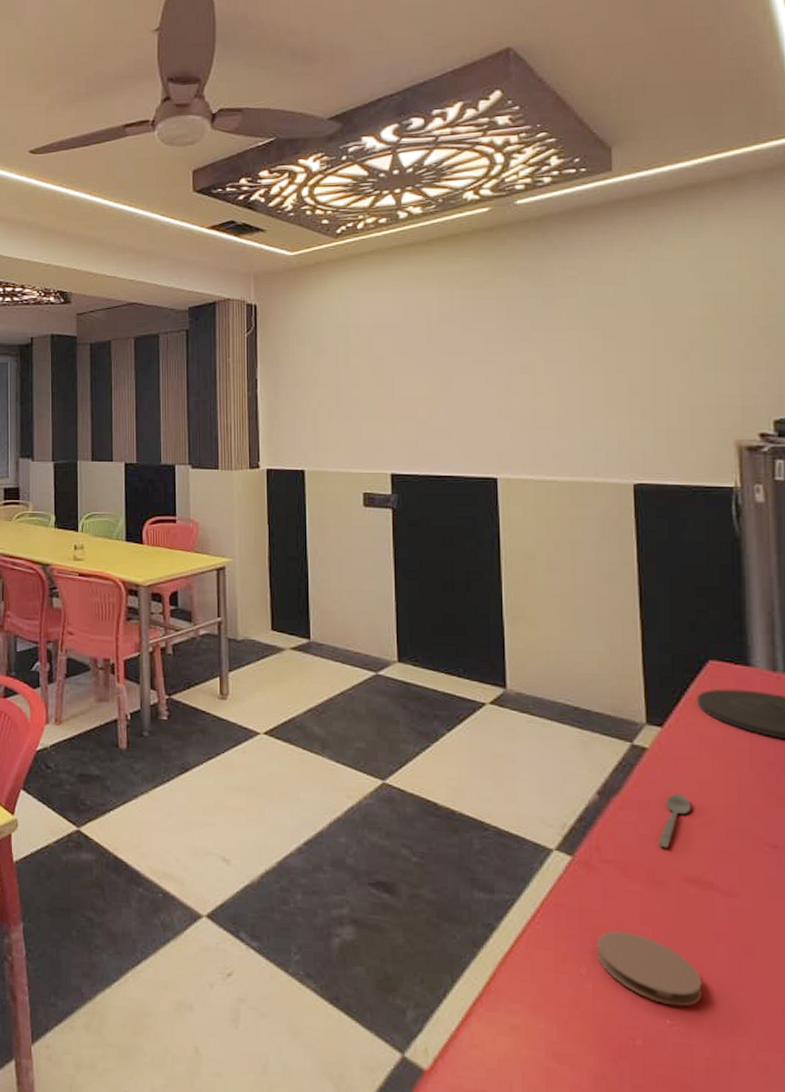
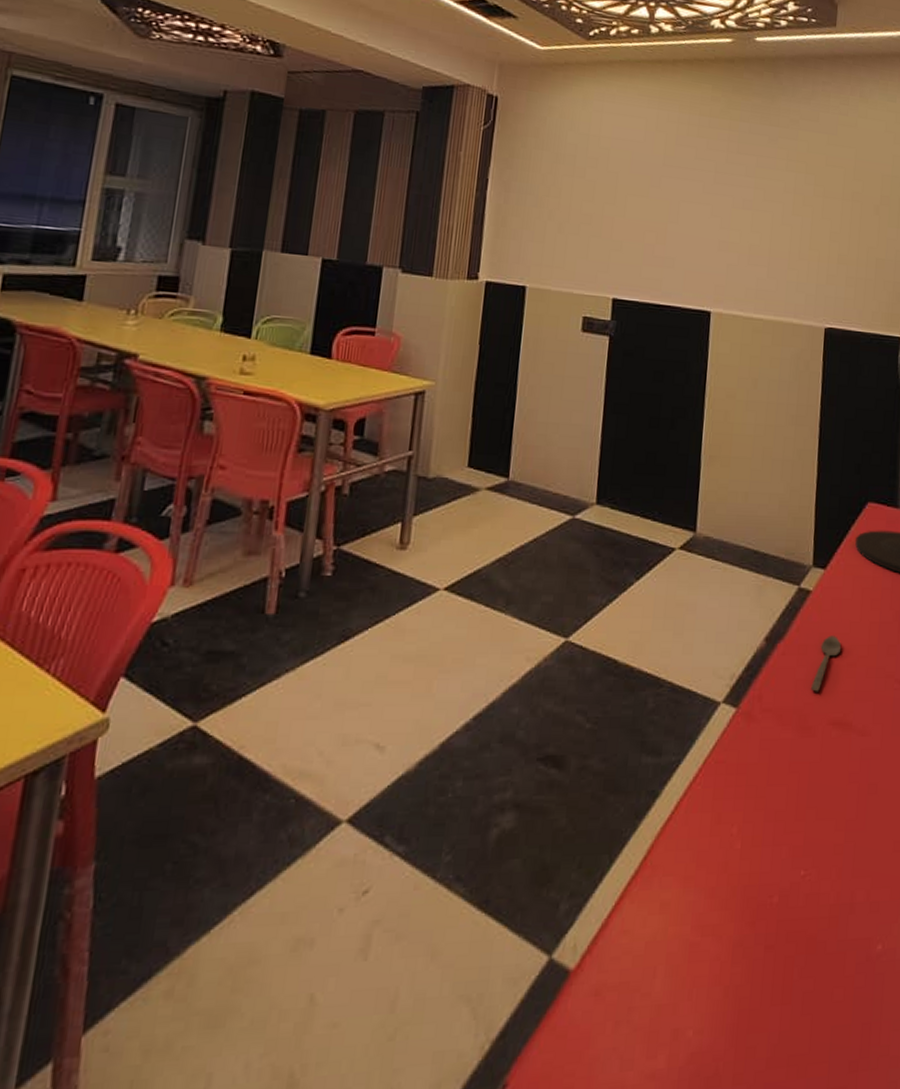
coaster: present [597,930,702,1007] -> none [748,782,834,856]

